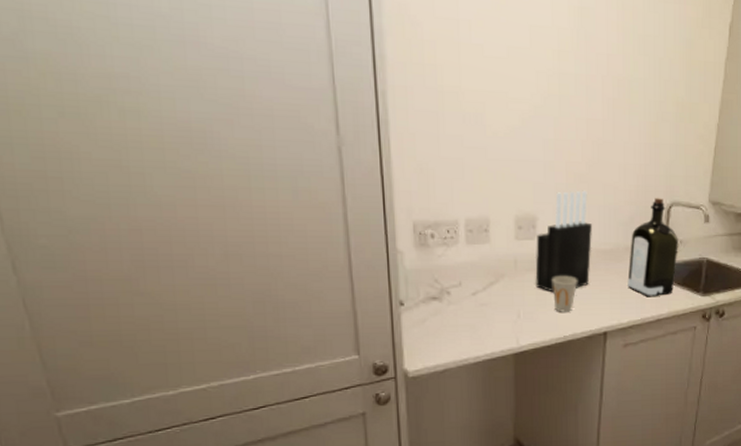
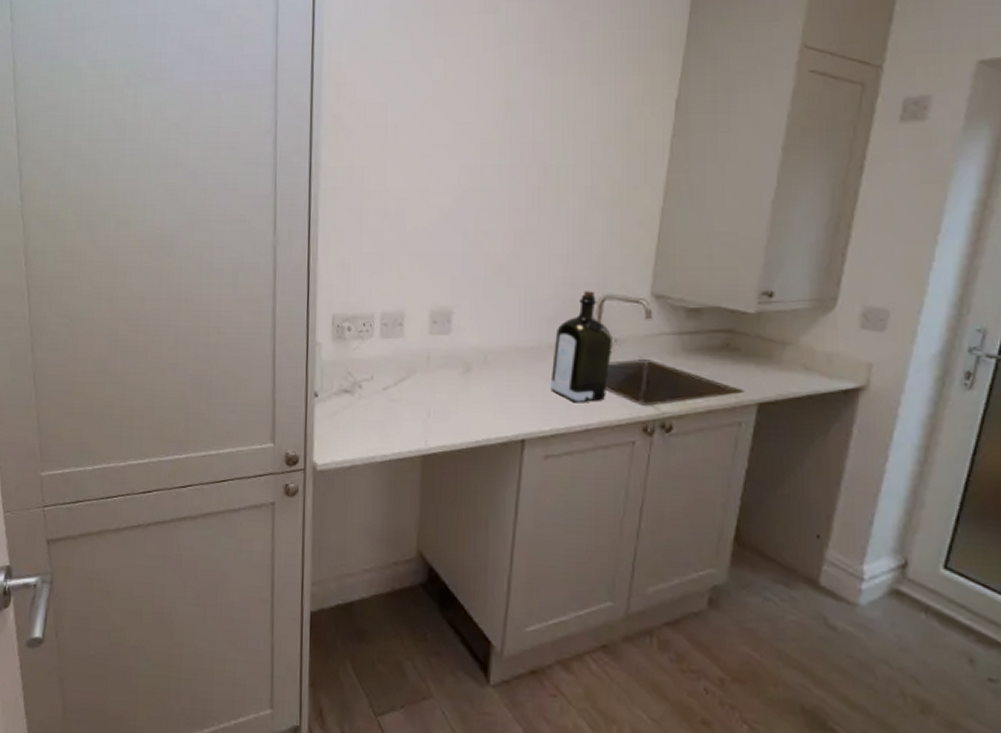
knife block: present [535,190,592,293] -> none [448,283,511,392]
cup: present [552,275,577,312] -> none [465,373,493,414]

